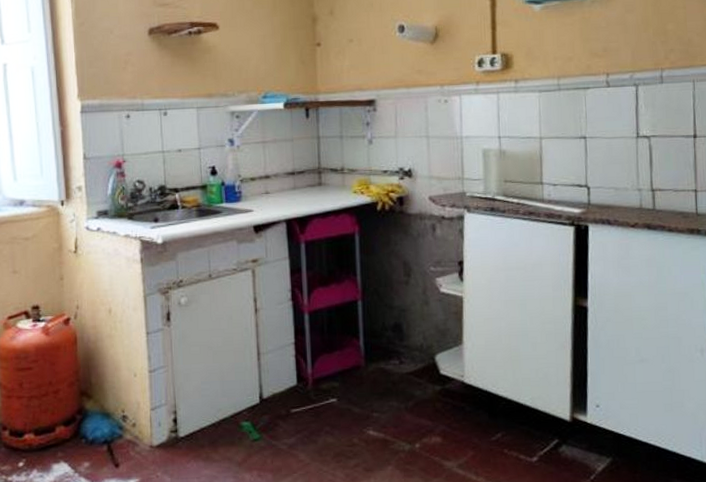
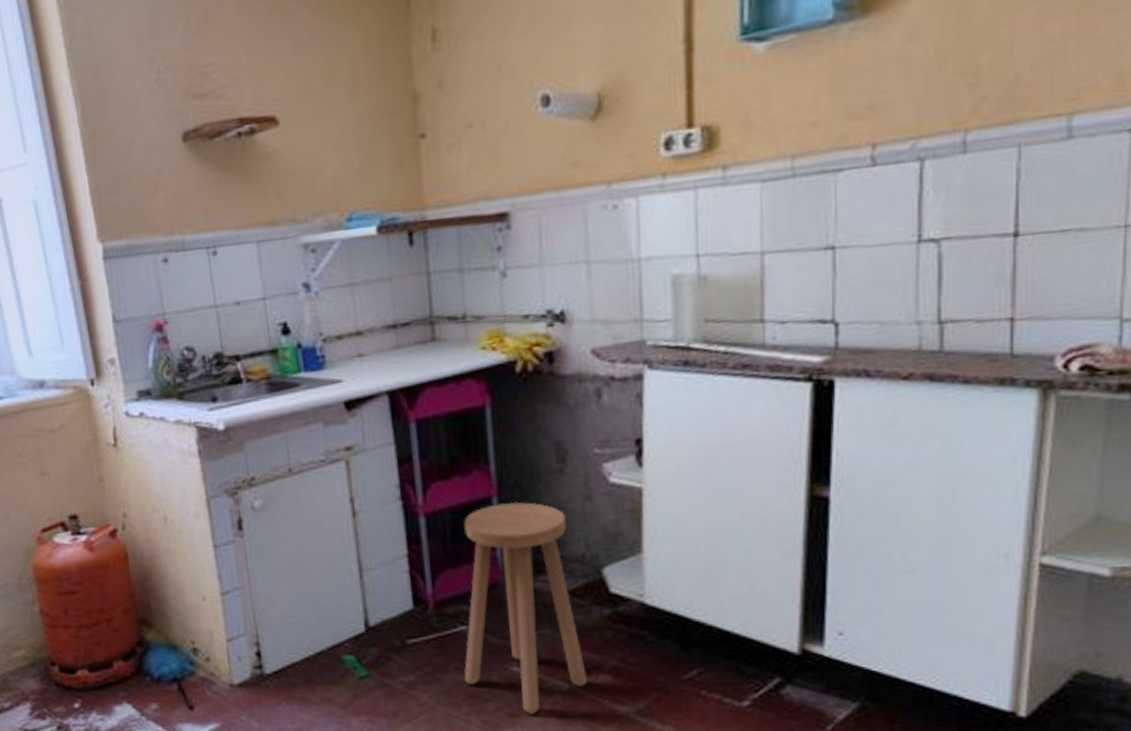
stool: none [332,304,423,469] -> present [463,501,587,714]

